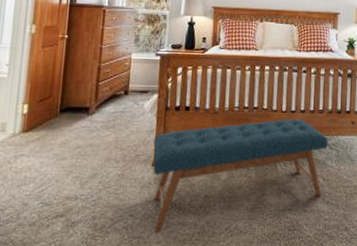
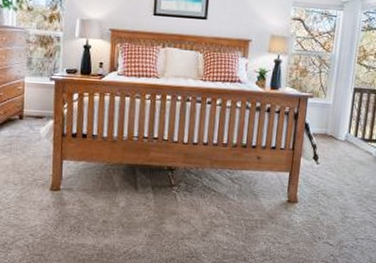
bench: present [153,119,328,233] -> none [51,151,231,252]

